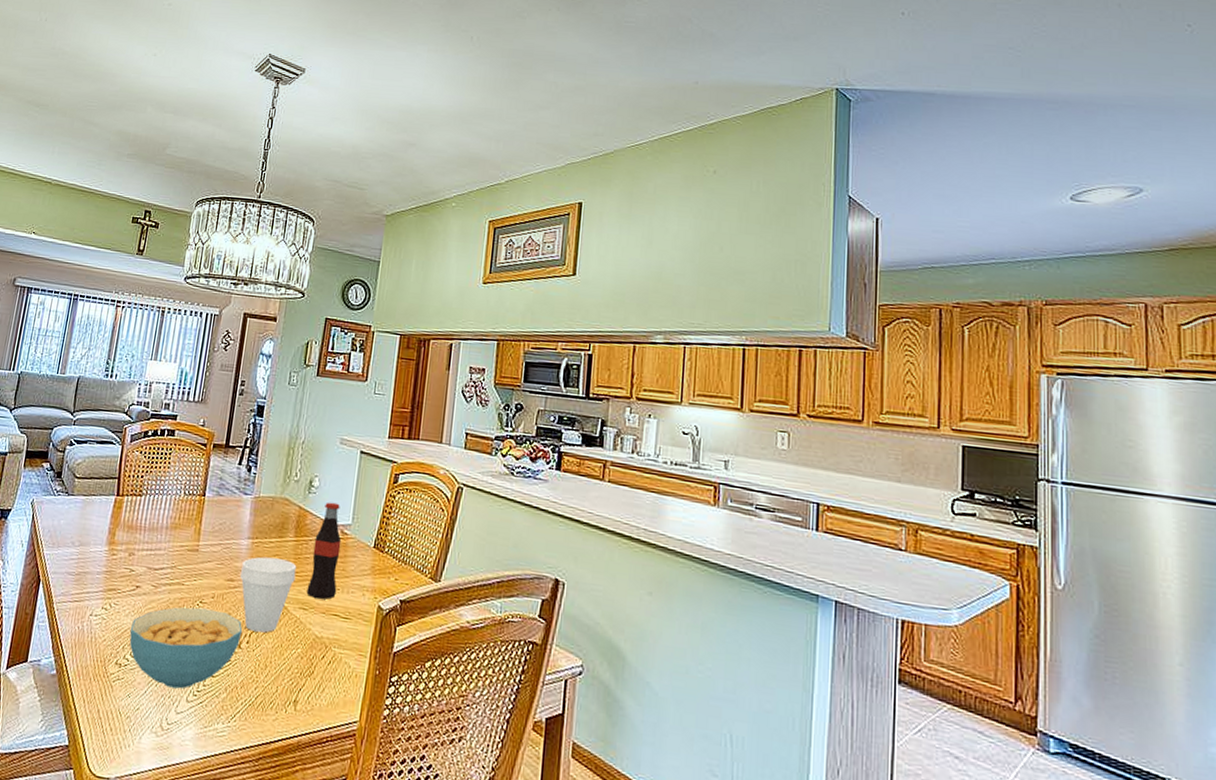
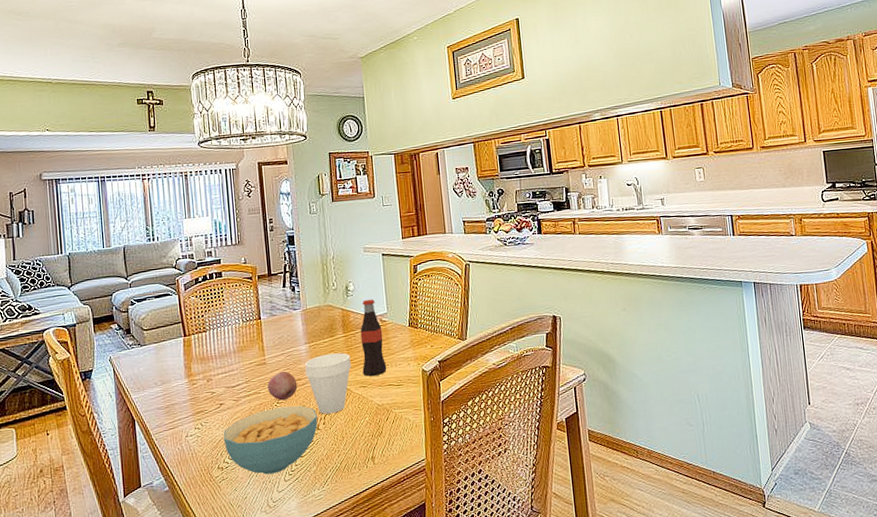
fruit: none [193,564,229,602] -> present [267,371,298,401]

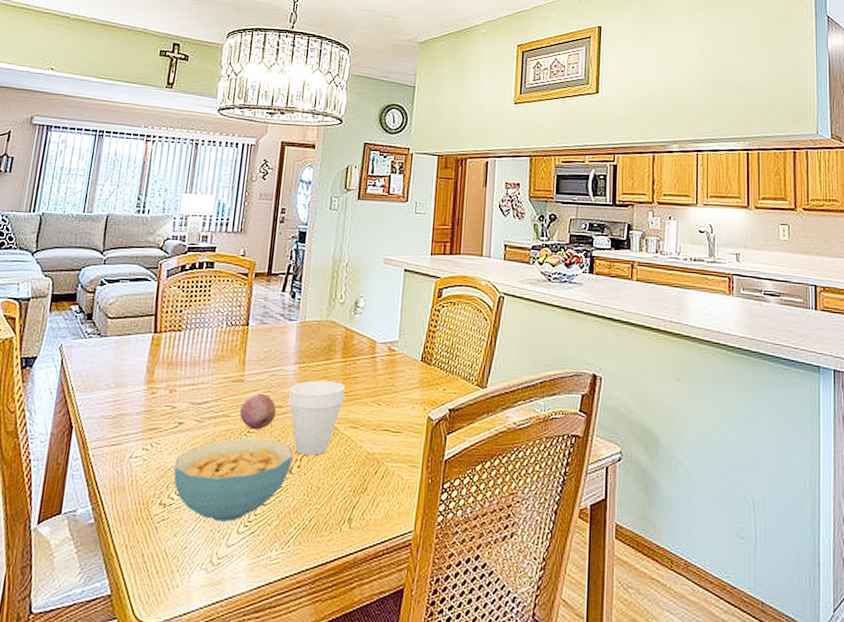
bottle: present [360,299,387,376] -> none [356,321,389,416]

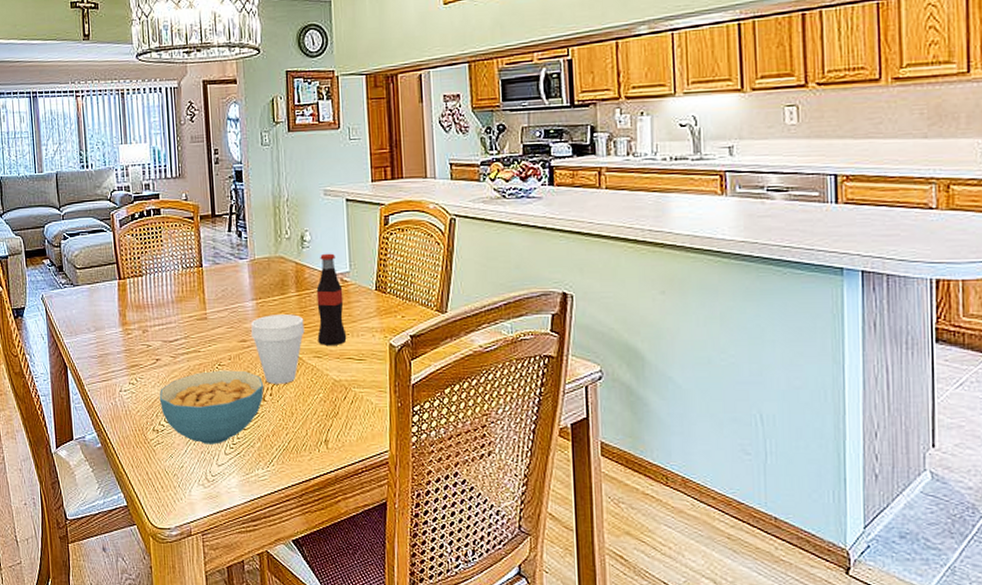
fruit: present [240,393,277,430] -> none [208,329,242,363]
bottle: none [356,321,389,416] -> present [316,253,347,345]

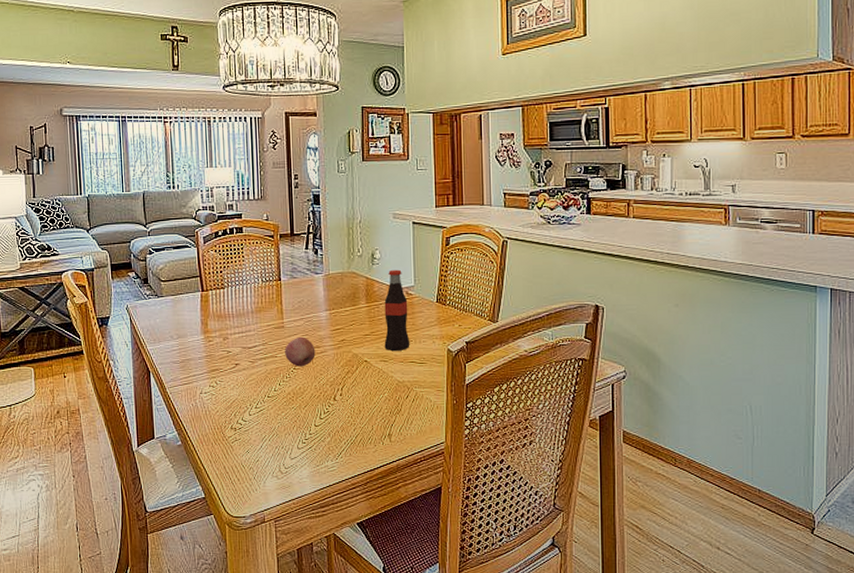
cereal bowl: present [159,370,264,445] -> none [237,373,335,440]
fruit: none [208,329,242,363] -> present [285,336,316,367]
cup: present [251,314,305,384] -> none [324,323,373,385]

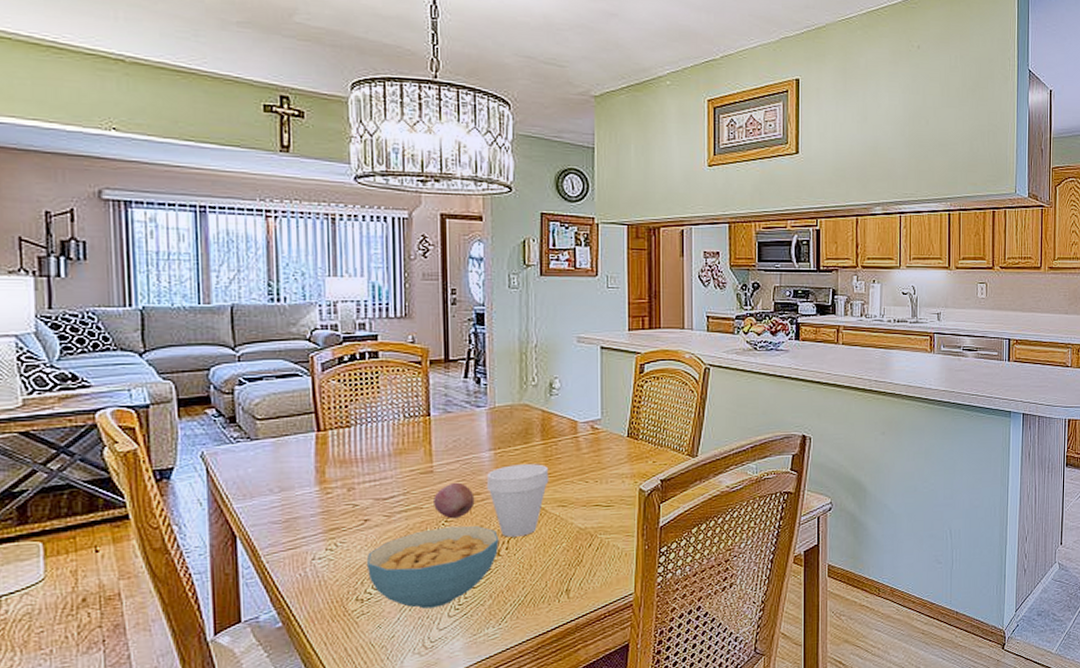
cereal bowl: none [237,373,335,440] -> present [366,525,500,609]
cup: none [324,323,373,385] -> present [487,464,549,537]
bottle: present [384,269,410,350] -> none [563,400,595,494]

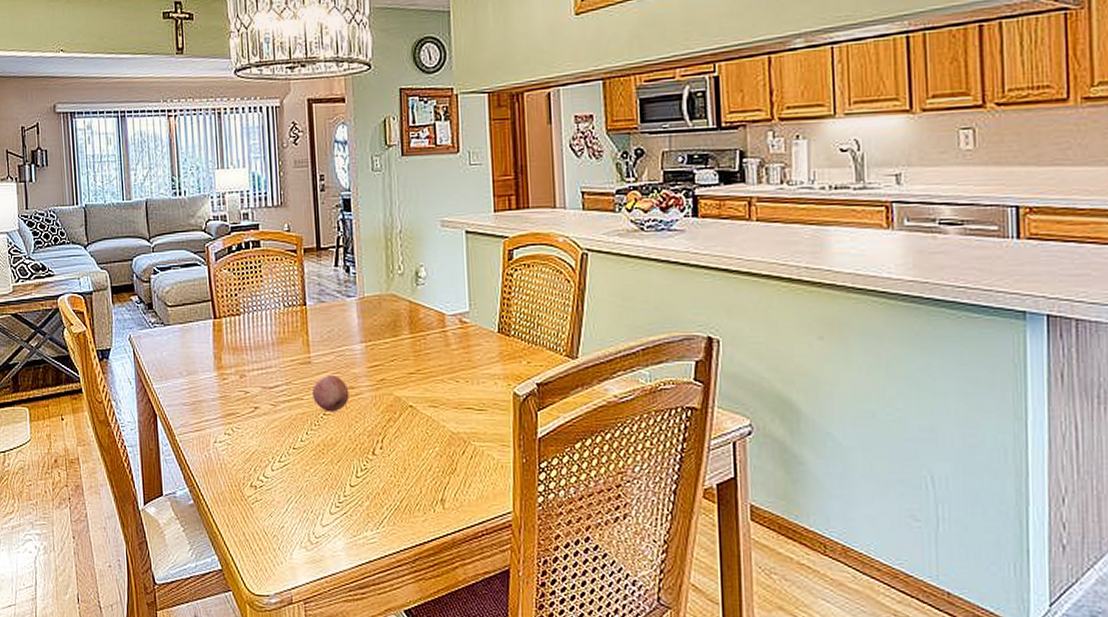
cereal bowl: present [366,525,500,609] -> none [257,420,374,503]
cup: present [487,464,549,537] -> none [360,359,419,436]

